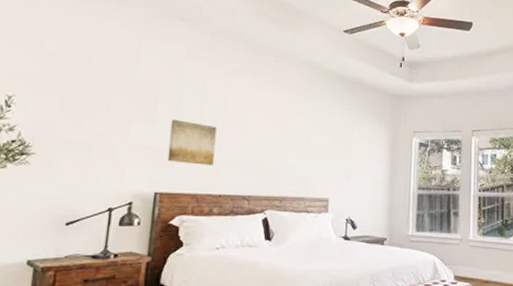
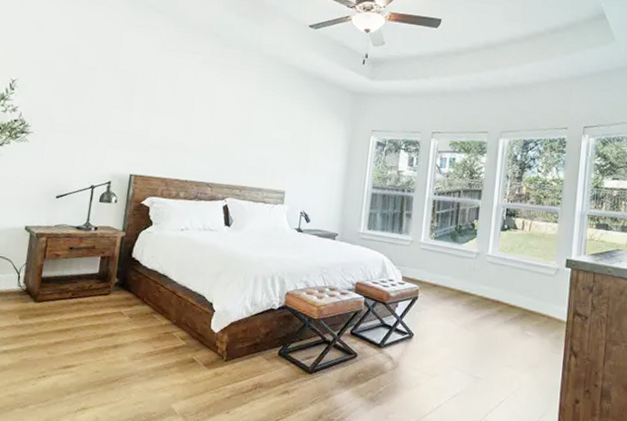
wall art: present [167,119,217,166] -> none [142,107,186,153]

